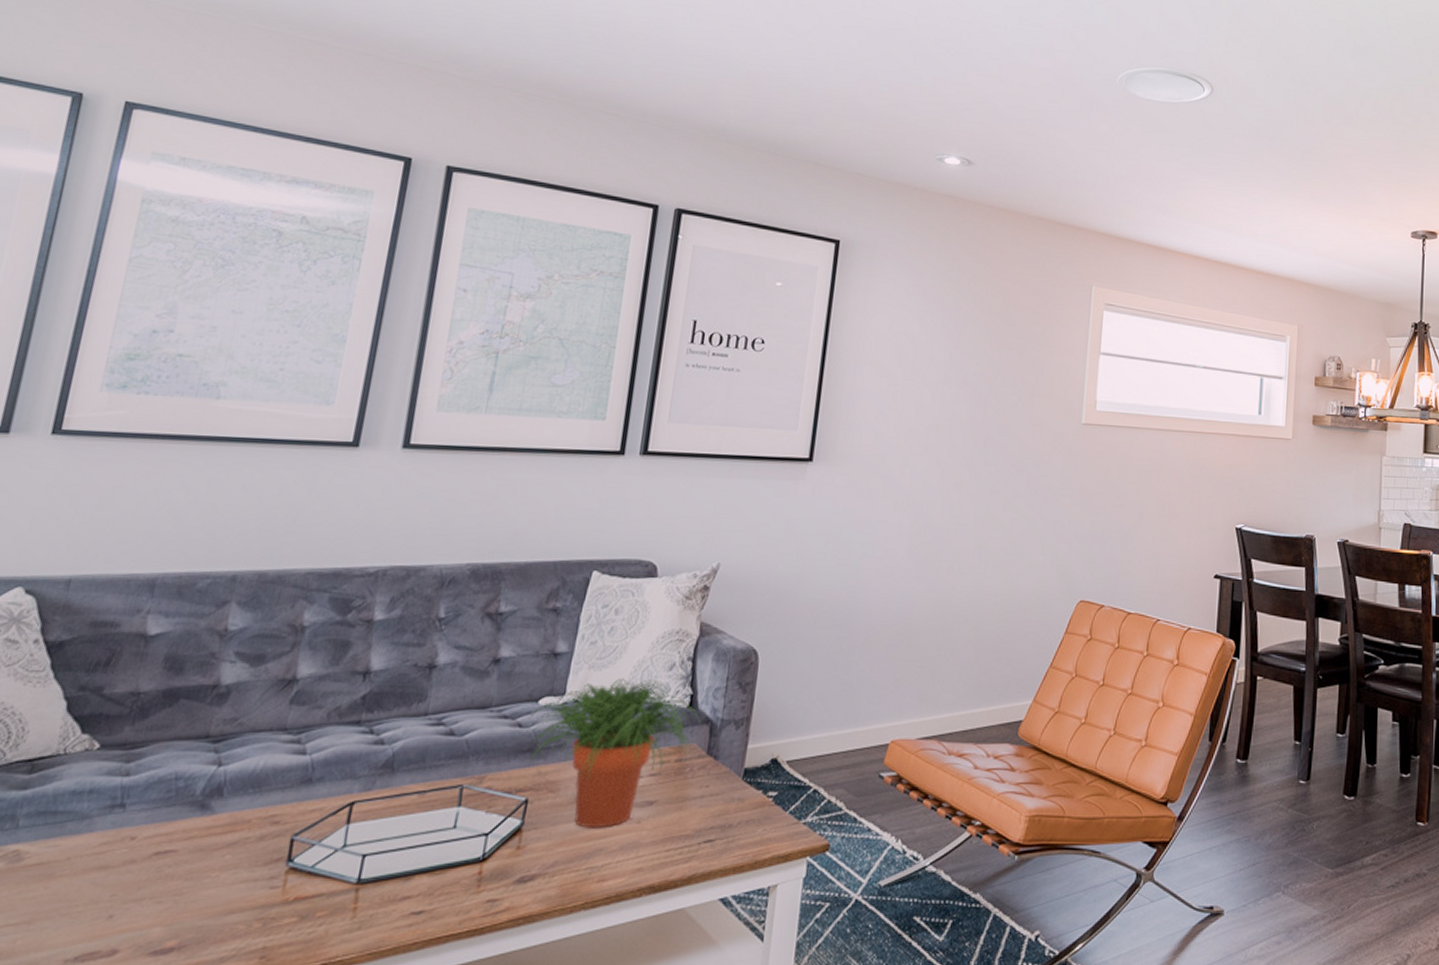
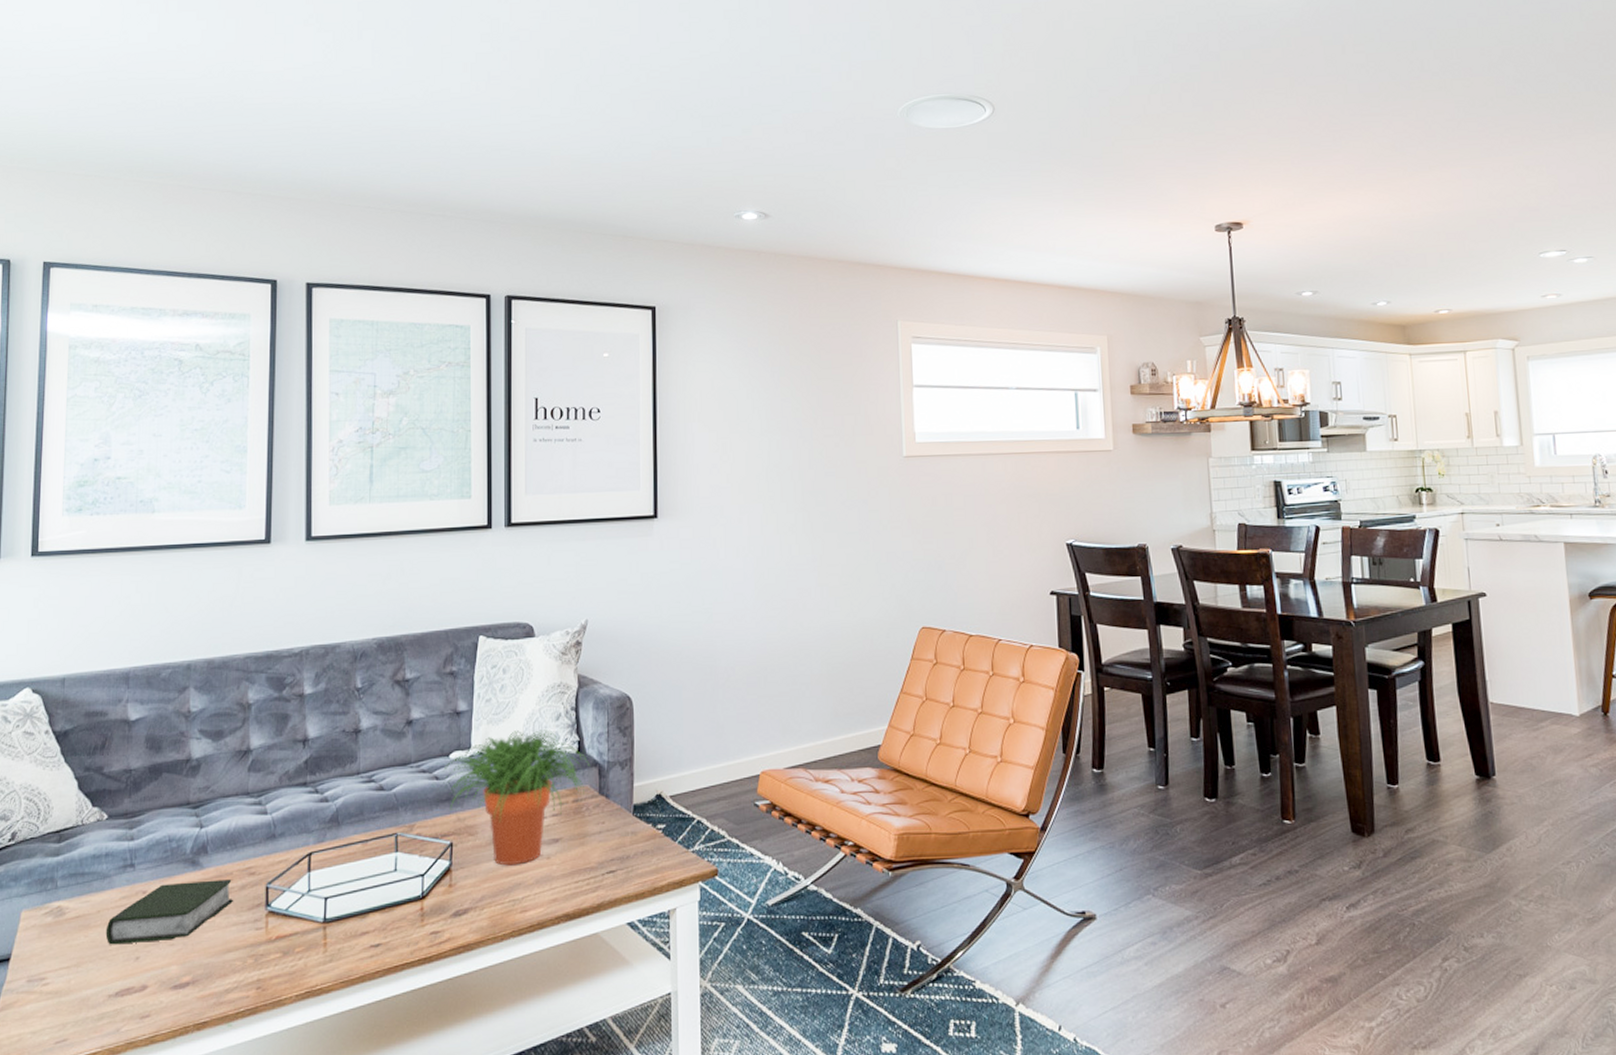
book: none [72,827,249,900] -> present [105,879,233,945]

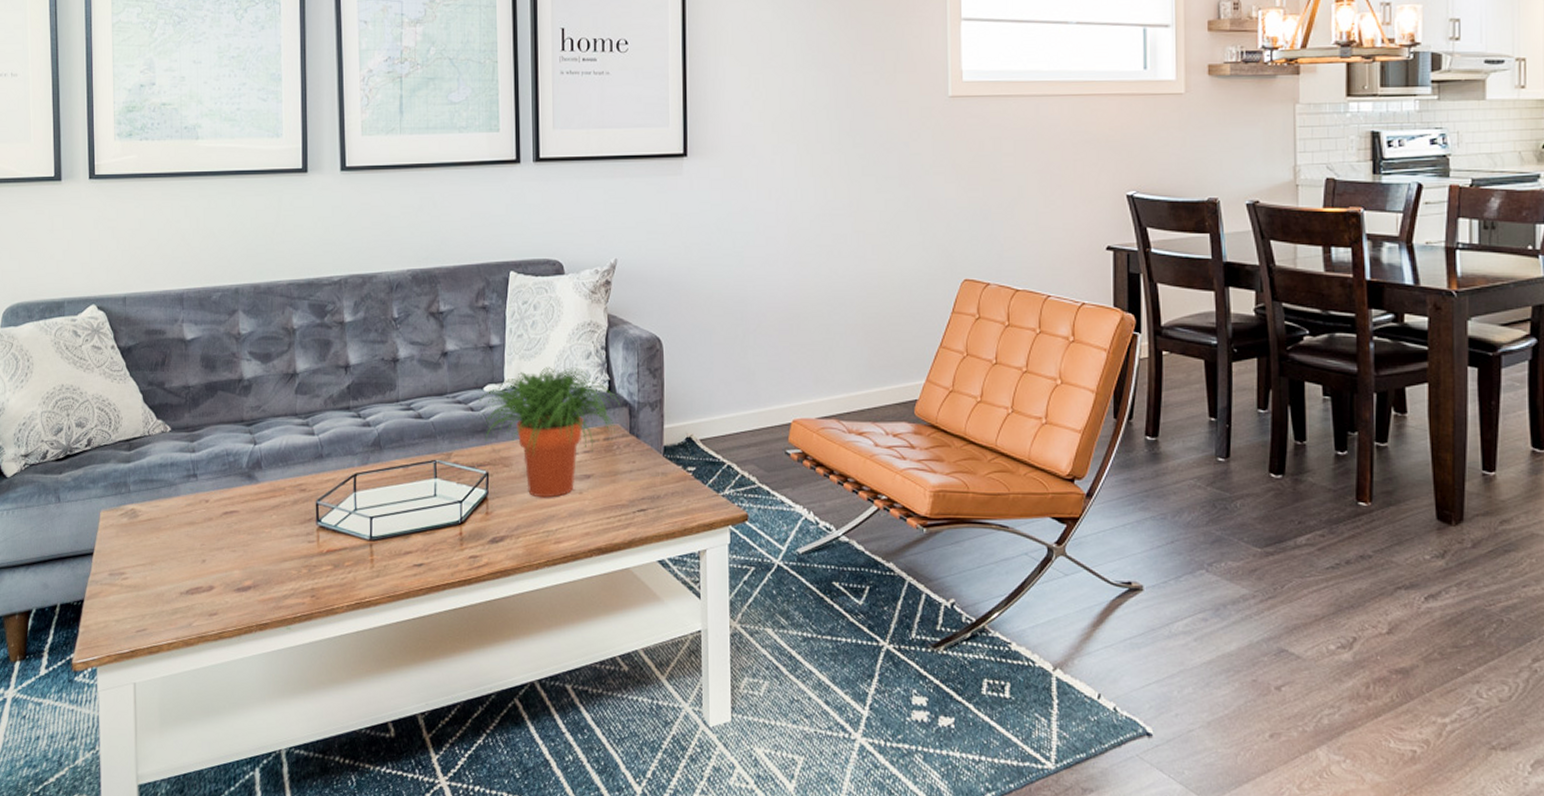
book: present [105,879,233,945] -> none [174,493,287,548]

